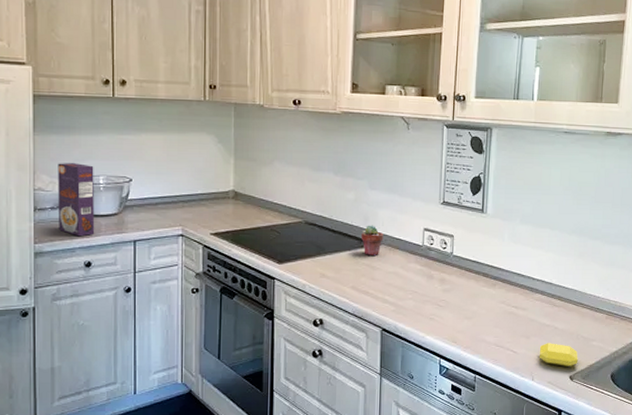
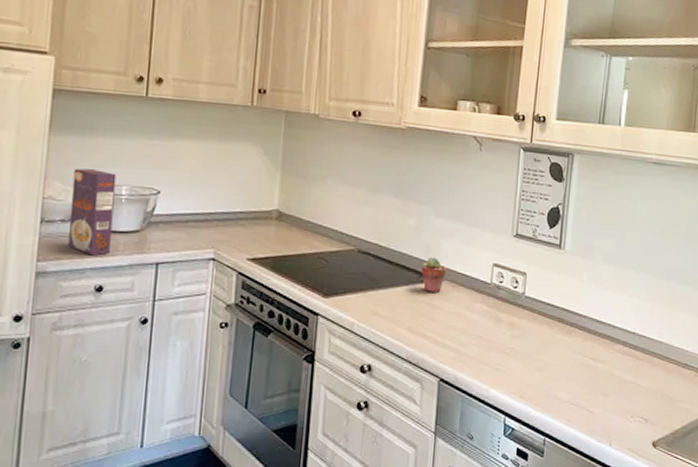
soap bar: present [539,343,578,367] -> none [618,402,663,431]

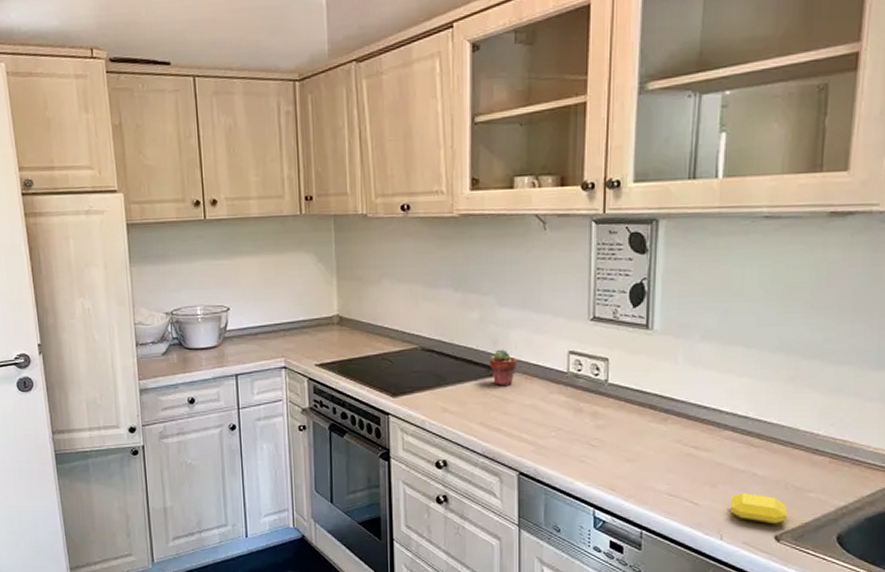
cereal box: present [68,168,117,256] -> none [155,294,195,372]
soap bar: none [618,402,663,431] -> present [729,493,787,524]

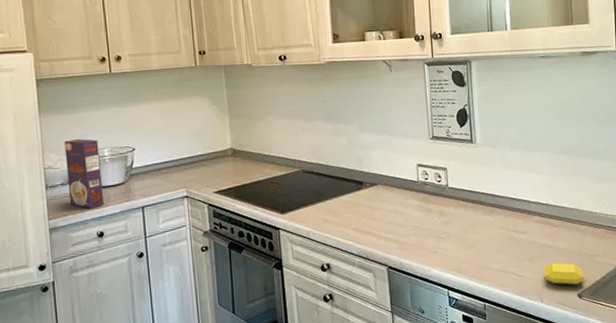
cereal box: none [155,294,195,372] -> present [64,139,104,209]
potted succulent: present [488,349,517,387] -> none [357,166,380,197]

